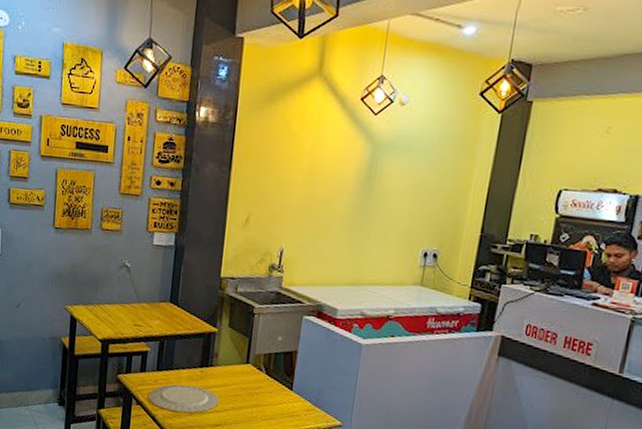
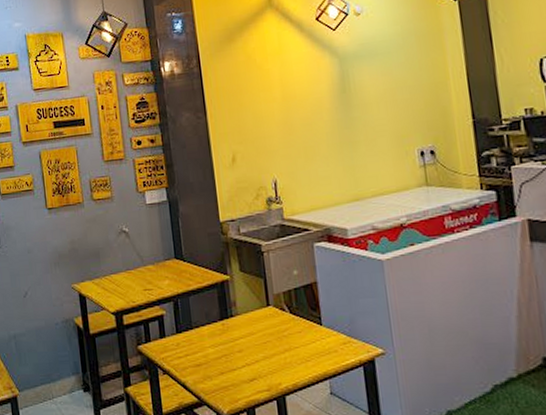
plate: present [148,384,220,413] -> none [173,341,249,375]

